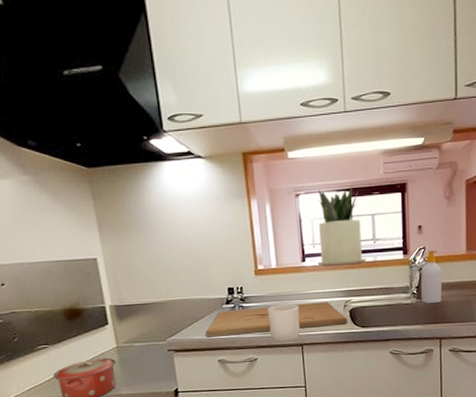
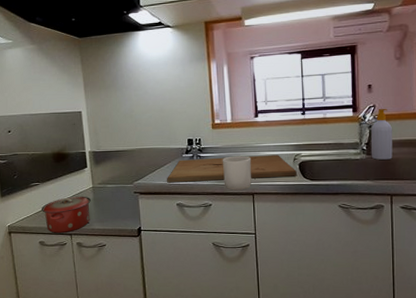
planter: present [317,185,367,267] -> none [269,48,316,123]

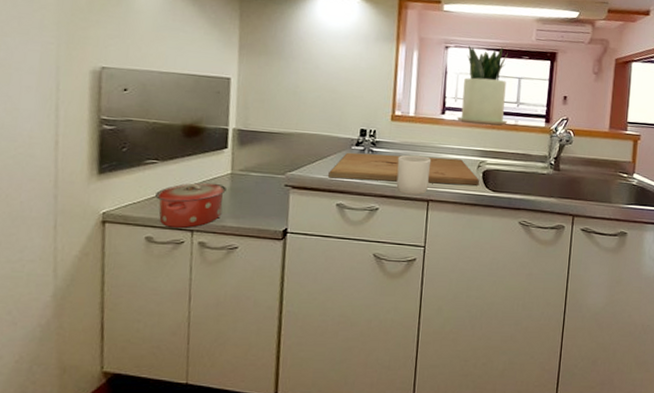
planter: none [269,48,316,123] -> present [457,46,508,126]
soap bottle: present [370,108,393,160] -> none [558,122,582,178]

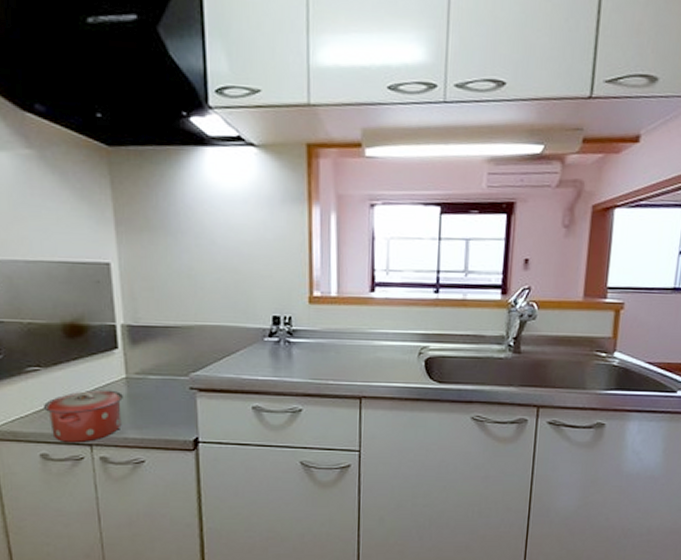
cutting board: present [328,152,480,186] -> none [239,345,422,378]
mug: present [396,154,432,195] -> none [320,344,362,391]
planter: present [457,46,508,126] -> none [390,199,454,303]

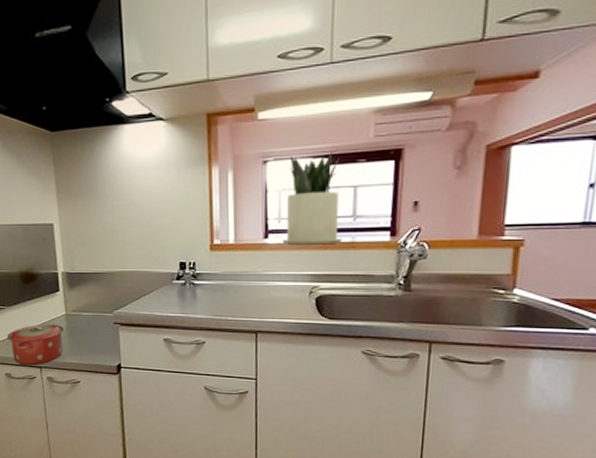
planter: none [390,199,454,303] -> present [282,151,342,246]

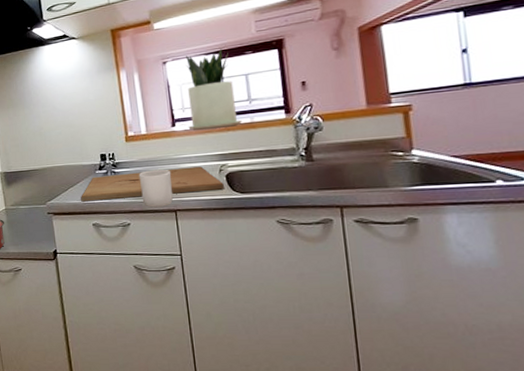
cutting board: none [153,285,313,314] -> present [81,166,226,202]
mug: none [220,285,257,326] -> present [138,169,174,207]

